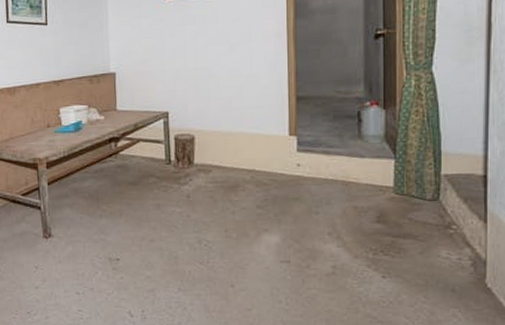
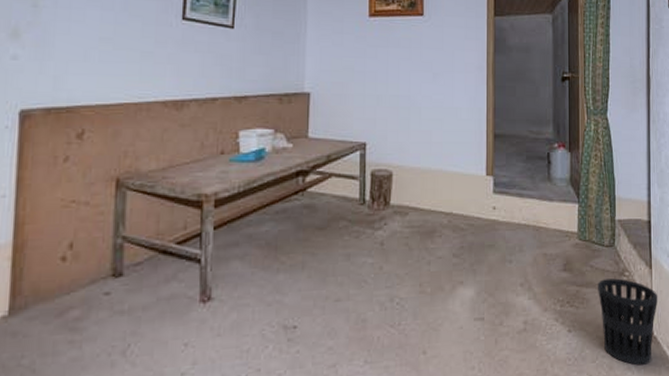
wastebasket: none [418,231,495,313] -> present [598,278,658,365]

